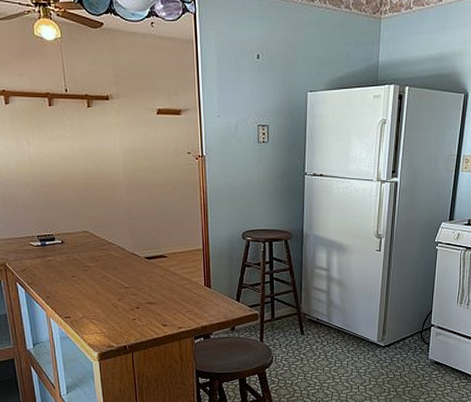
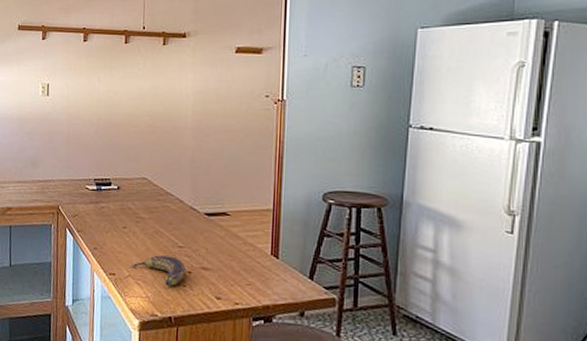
banana: none [83,296,134,322] -> present [130,255,186,287]

